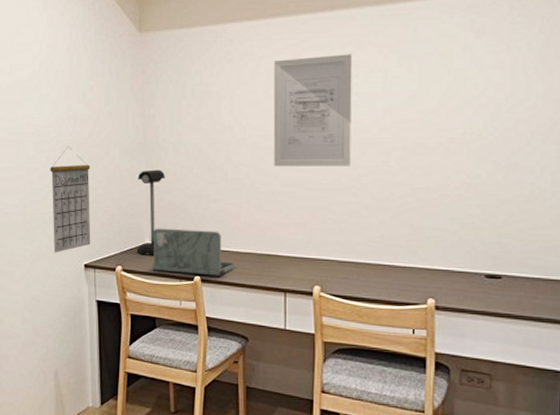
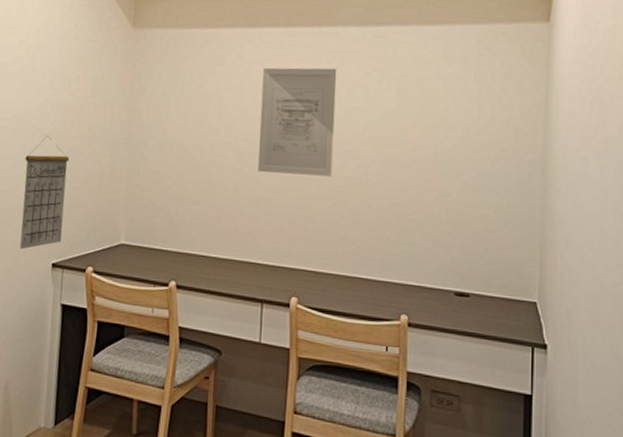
desk lamp: present [136,169,166,256] -> none [110,166,148,257]
laptop: present [152,228,236,277] -> none [125,228,214,284]

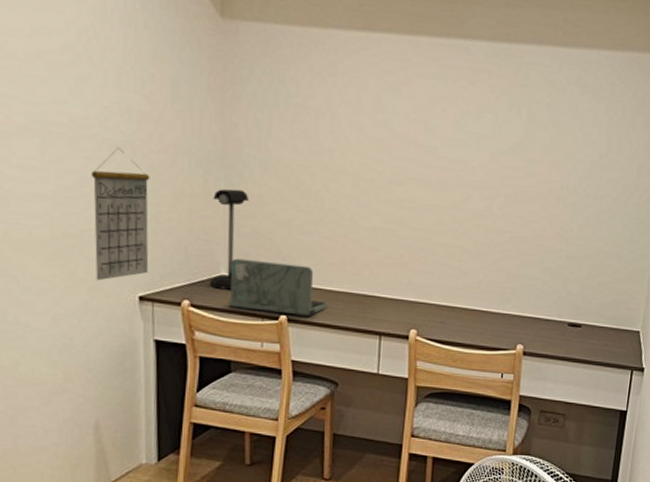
desk lamp: none [110,166,148,257] -> present [209,188,249,290]
laptop: none [125,228,214,284] -> present [228,258,329,318]
wall art: present [258,67,337,177] -> none [376,82,465,208]

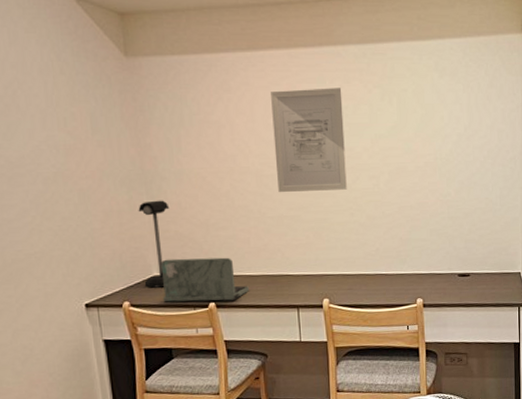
calendar: present [91,147,150,281] -> none [31,178,91,296]
wall art: none [376,82,465,208] -> present [271,88,347,192]

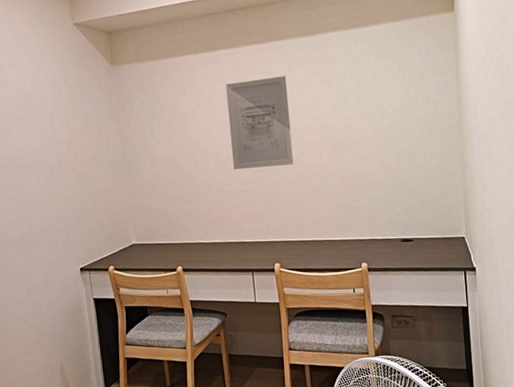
desk lamp: present [138,200,170,288] -> none [121,180,145,254]
laptop: present [160,257,250,302] -> none [138,227,211,267]

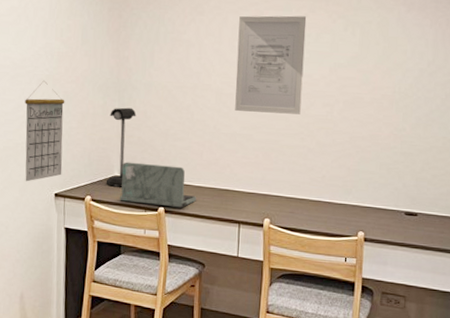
calendar: none [42,166,84,261] -> present [25,80,65,182]
desk lamp: none [121,180,145,254] -> present [106,107,137,187]
laptop: none [138,227,211,267] -> present [120,162,197,209]

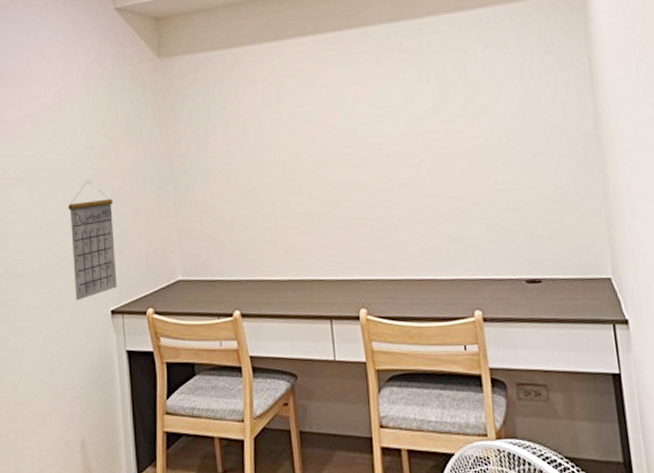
desk lamp: present [106,107,137,187] -> none [165,198,196,294]
laptop: present [120,162,197,209] -> none [185,259,277,311]
wall art: present [235,15,307,115] -> none [298,70,383,186]

